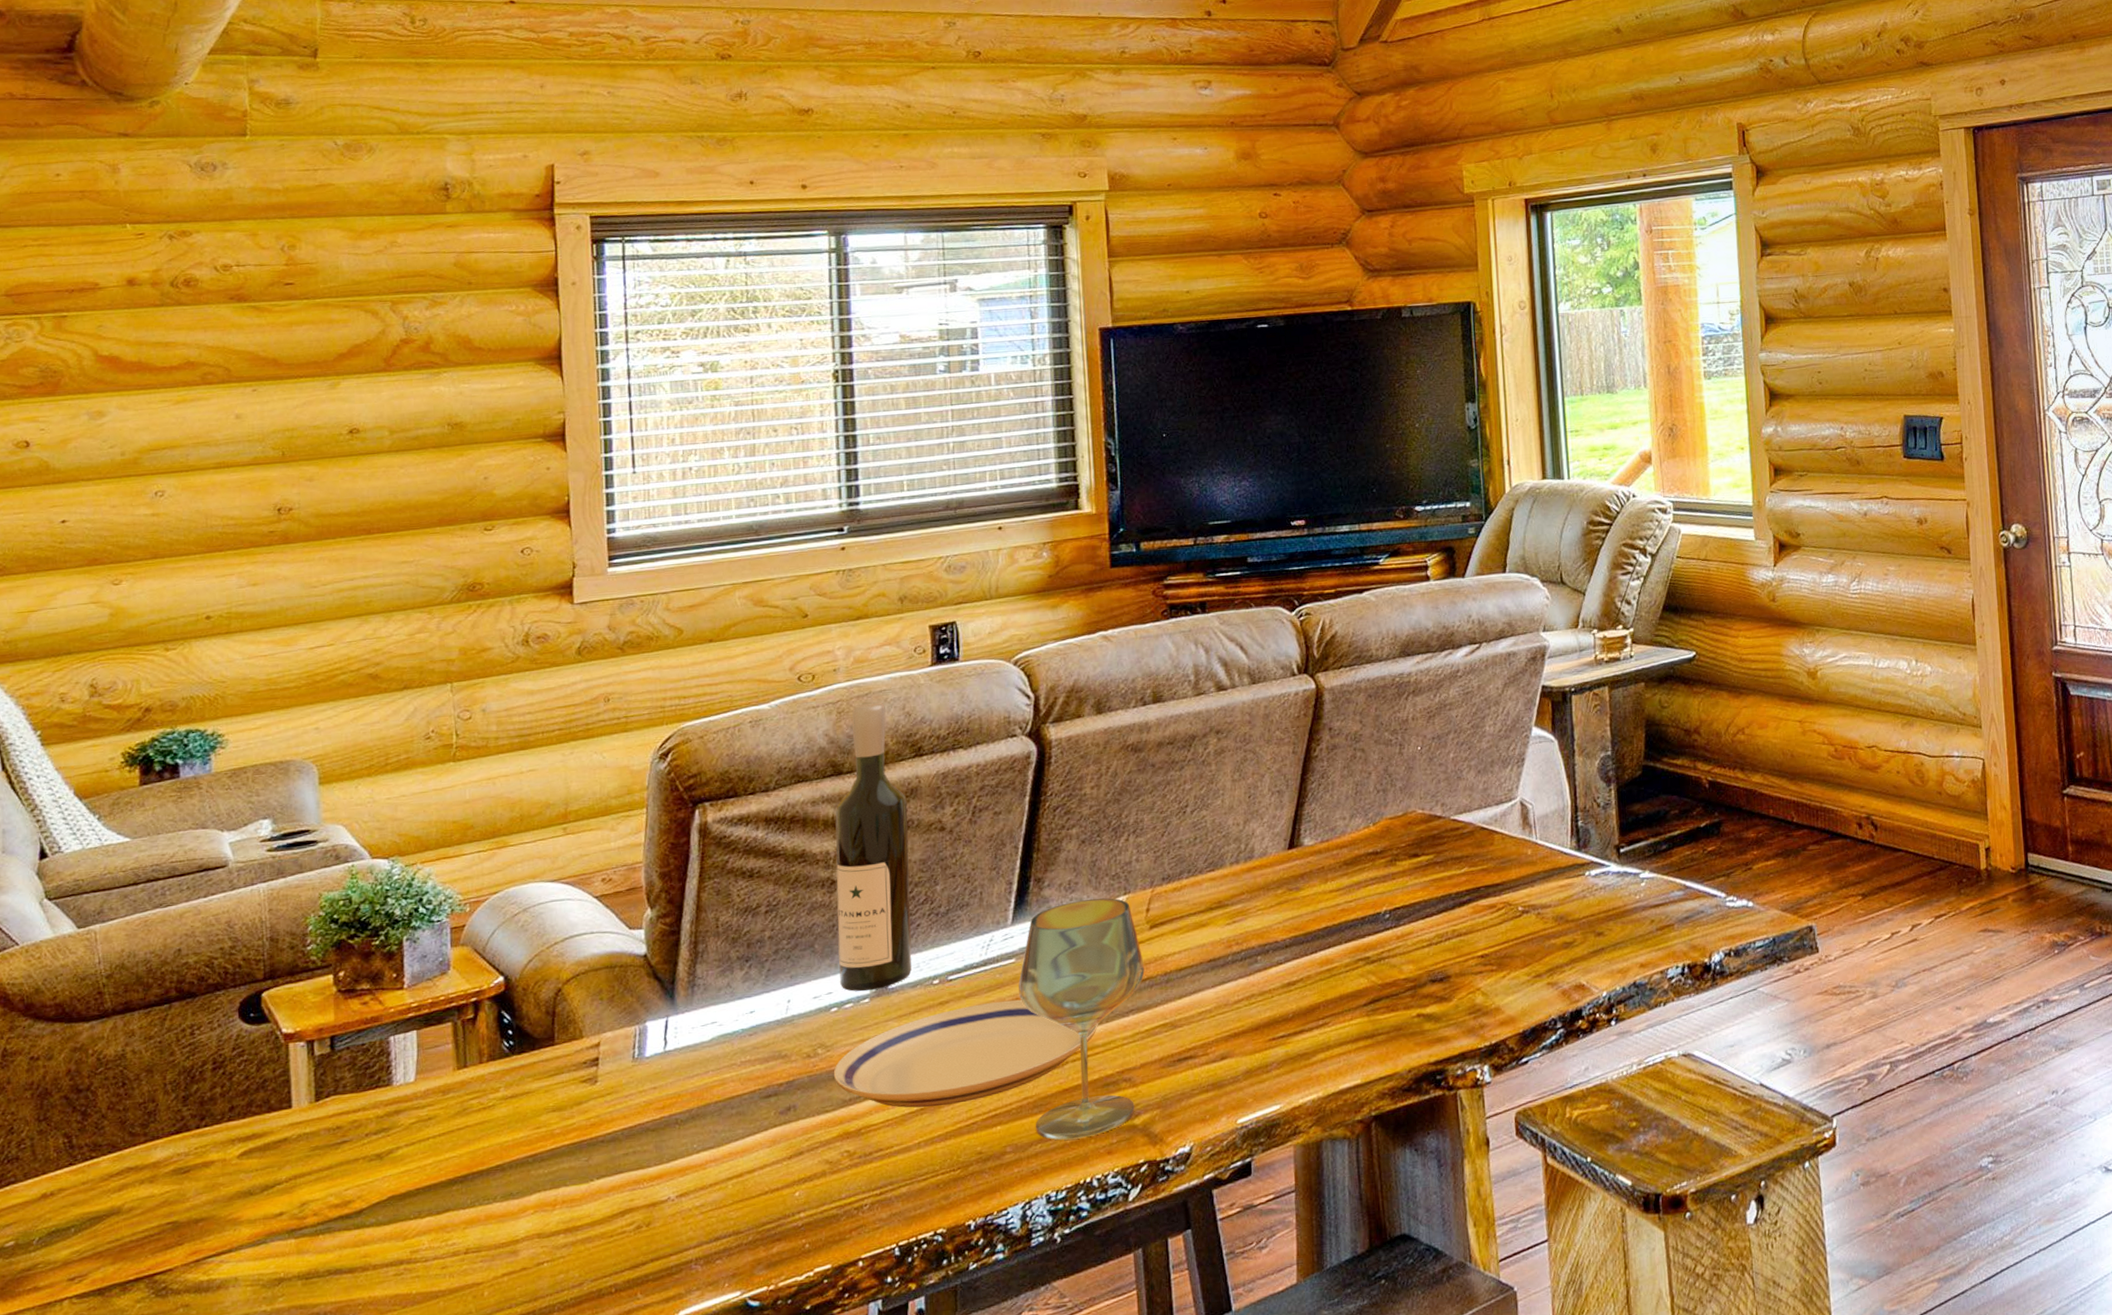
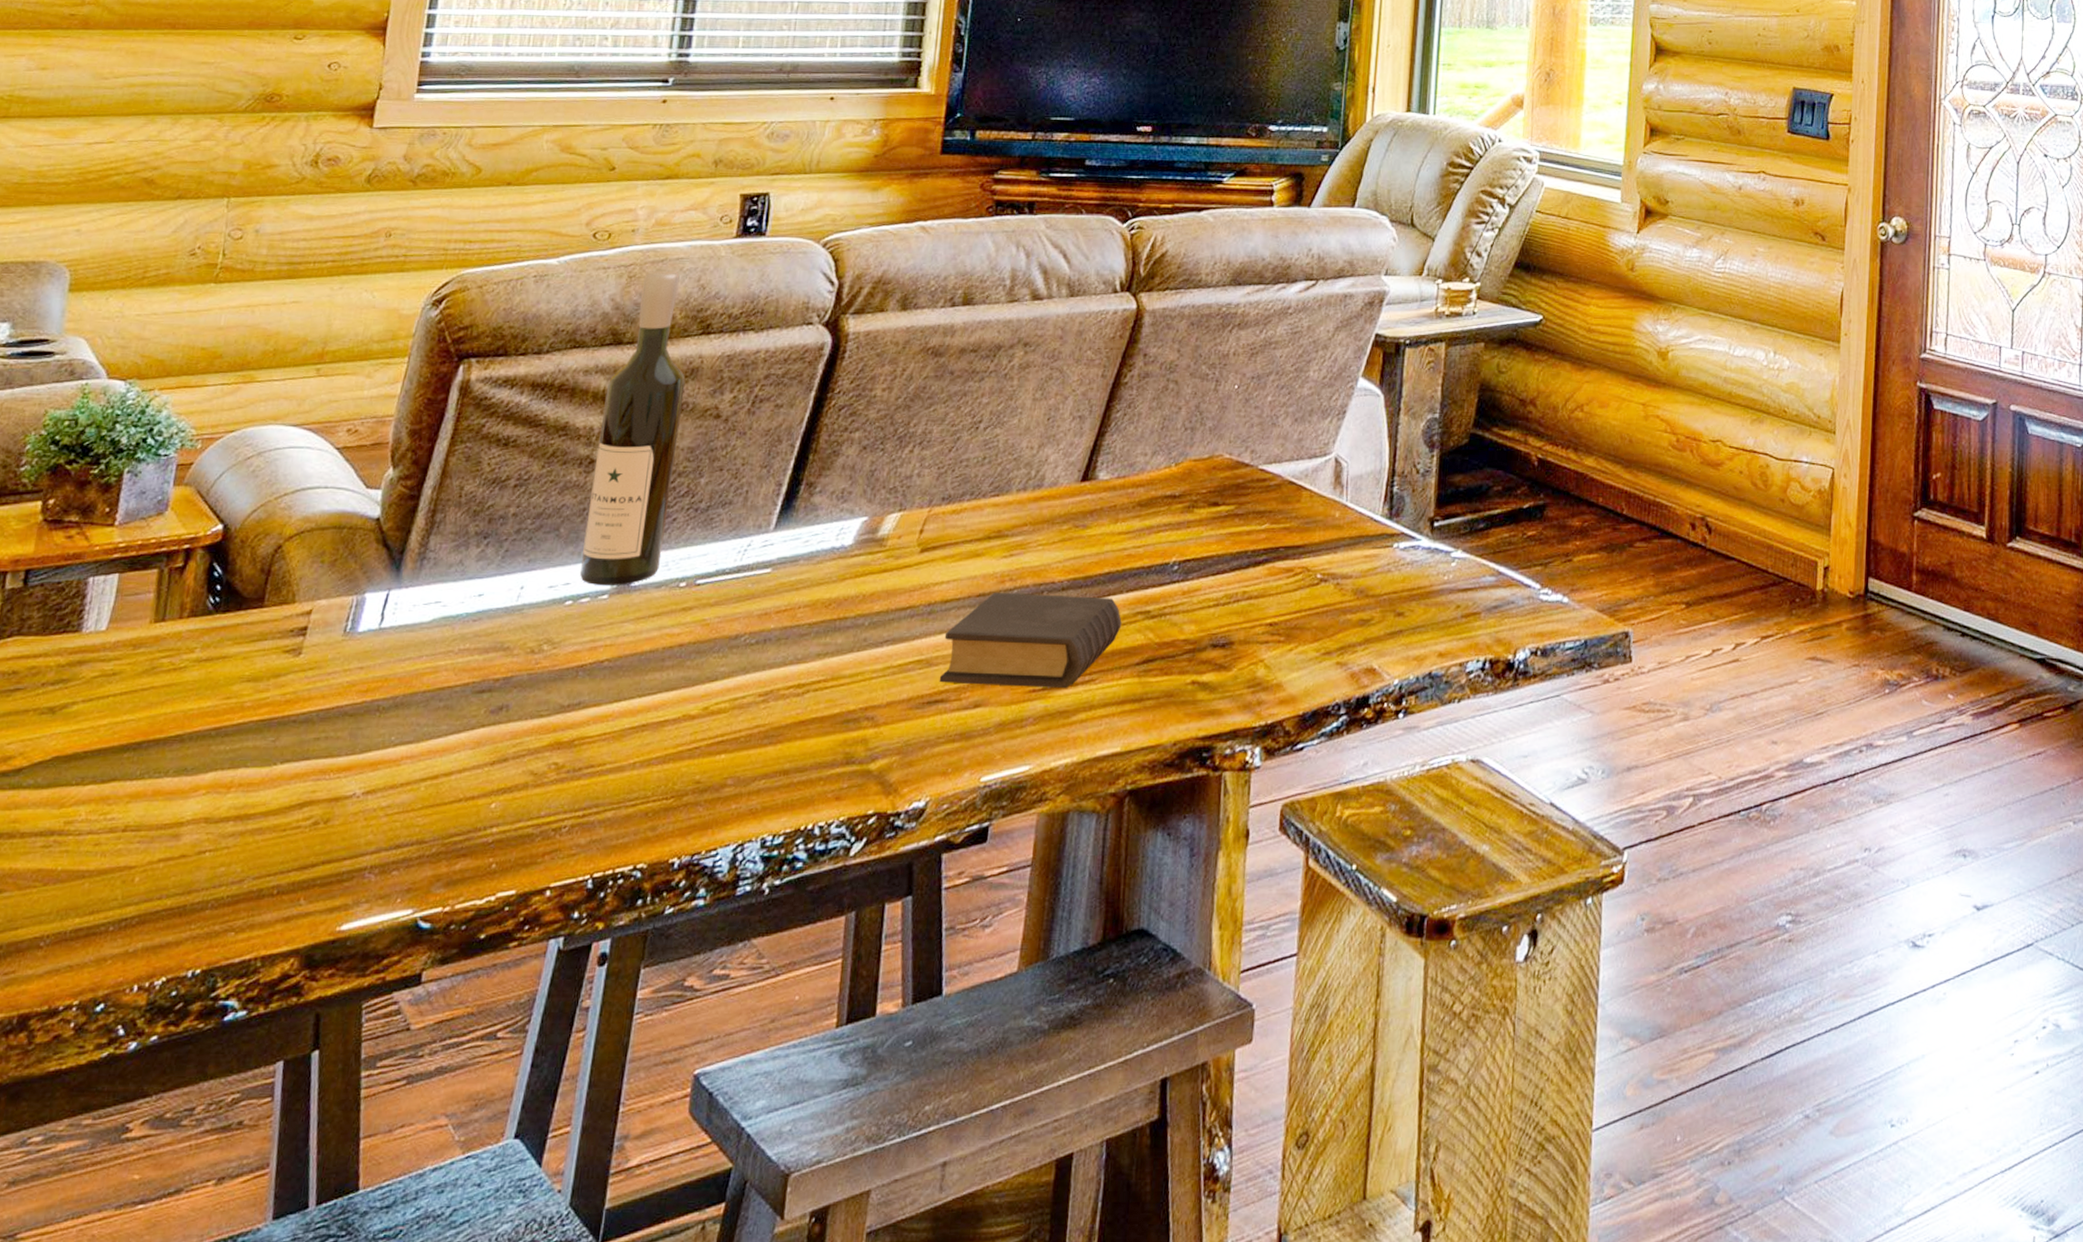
plate: present [833,999,1099,1108] -> none [555,614,850,724]
wine glass: present [1017,898,1145,1141] -> none [761,511,909,779]
book: none [1184,949,1345,1042] -> present [939,592,1122,689]

